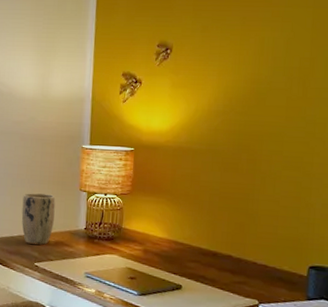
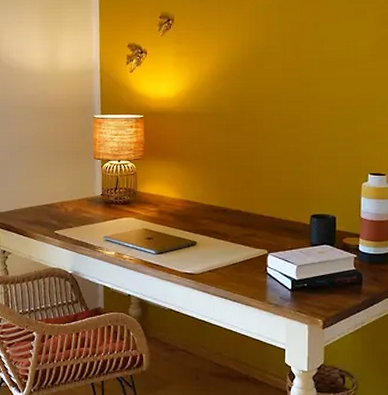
plant pot: present [21,193,56,245] -> none [39,164,71,213]

